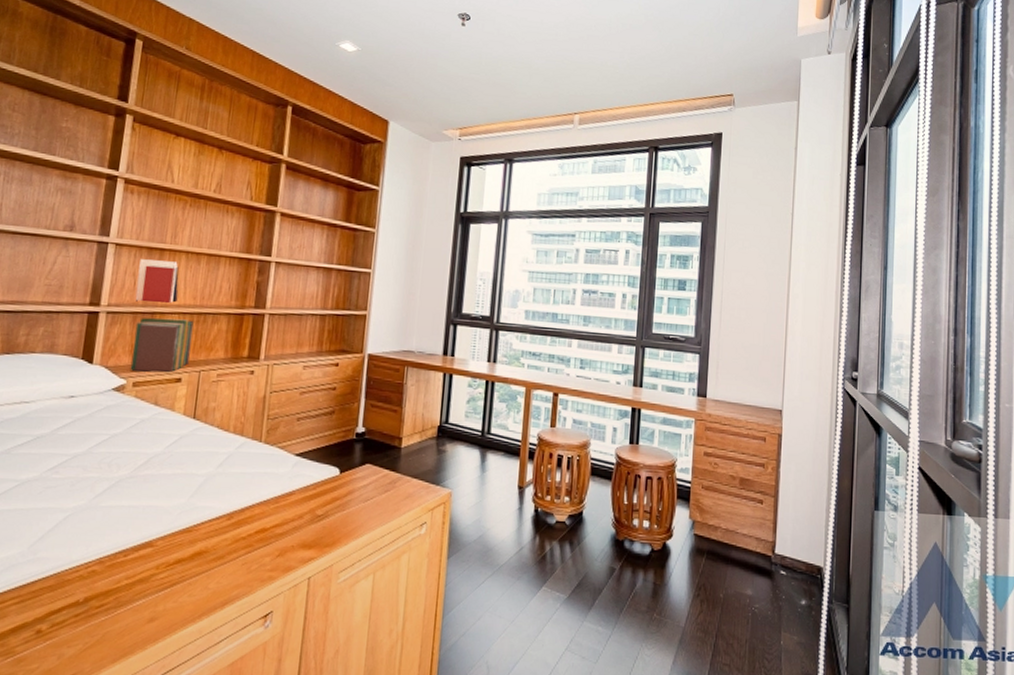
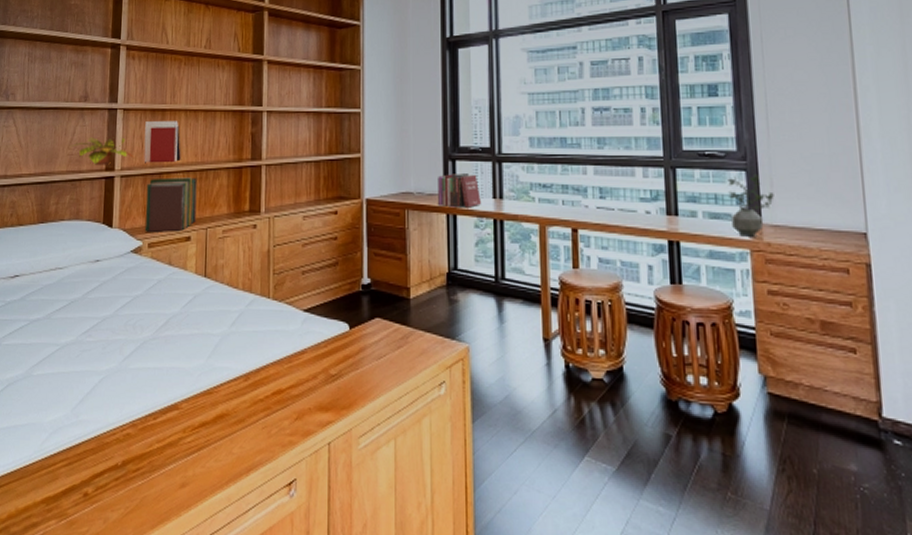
plant: none [50,269,125,300] -> present [71,137,135,165]
books: none [437,336,477,369] -> present [438,172,481,208]
potted plant: none [684,358,719,408] -> present [728,175,774,237]

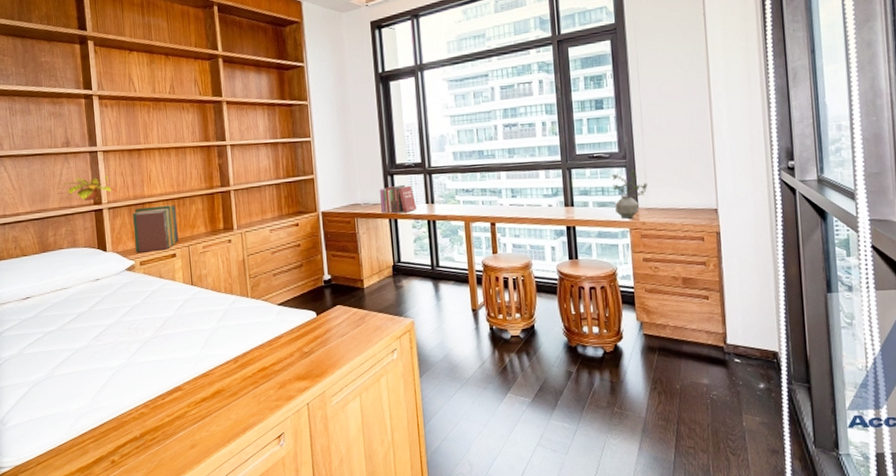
books: present [144,121,181,163] -> none [124,158,160,196]

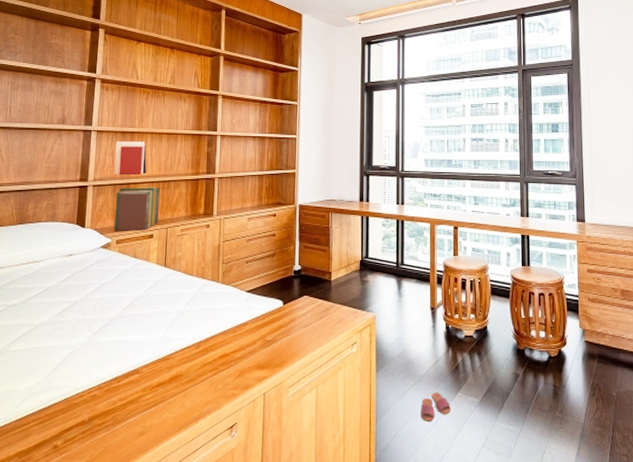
plant: present [60,175,119,201] -> none [49,154,106,176]
books: none [124,158,160,196] -> present [114,141,147,176]
books: present [380,184,416,213] -> none [355,185,387,212]
slippers: none [469,394,501,423] -> present [420,392,451,421]
potted plant: present [612,170,648,219] -> none [563,188,594,232]

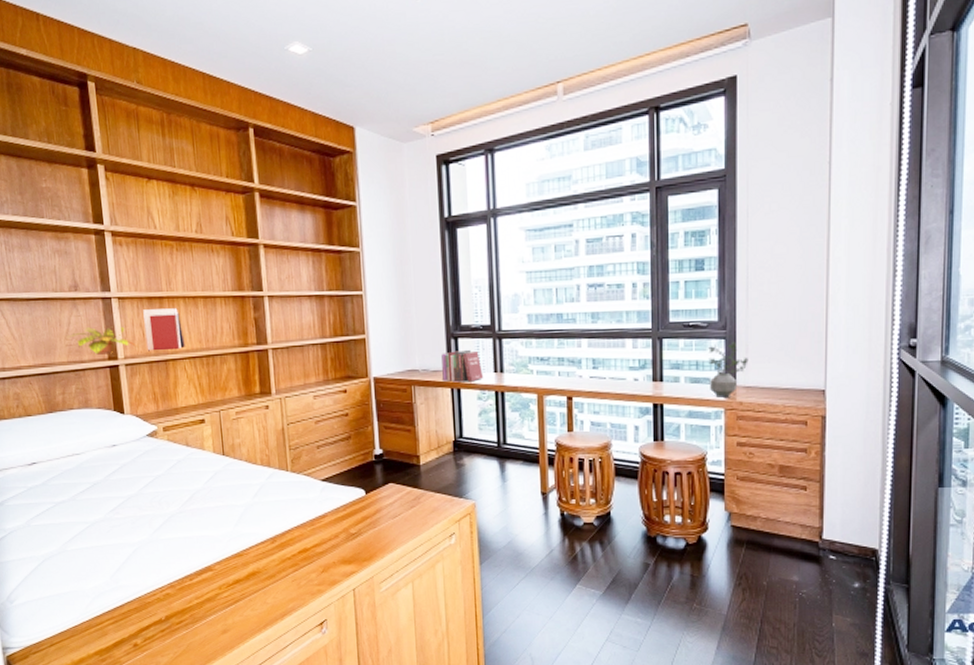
plant: none [49,154,106,176] -> present [68,326,137,355]
books: present [113,187,160,231] -> none [153,363,208,417]
books: none [355,185,387,212] -> present [441,349,483,382]
slippers: present [420,392,451,421] -> none [533,585,569,615]
potted plant: none [563,188,594,232] -> present [708,342,749,397]

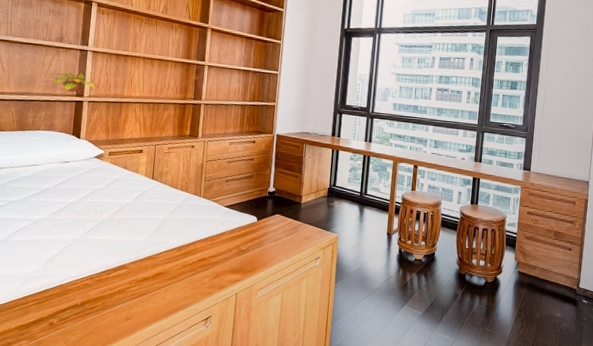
books: present [143,308,185,351] -> none [108,63,139,96]
books: present [441,349,483,382] -> none [327,122,357,147]
potted plant: present [708,342,749,397] -> none [513,141,540,179]

